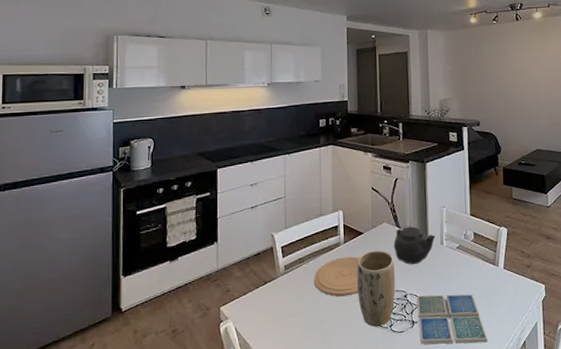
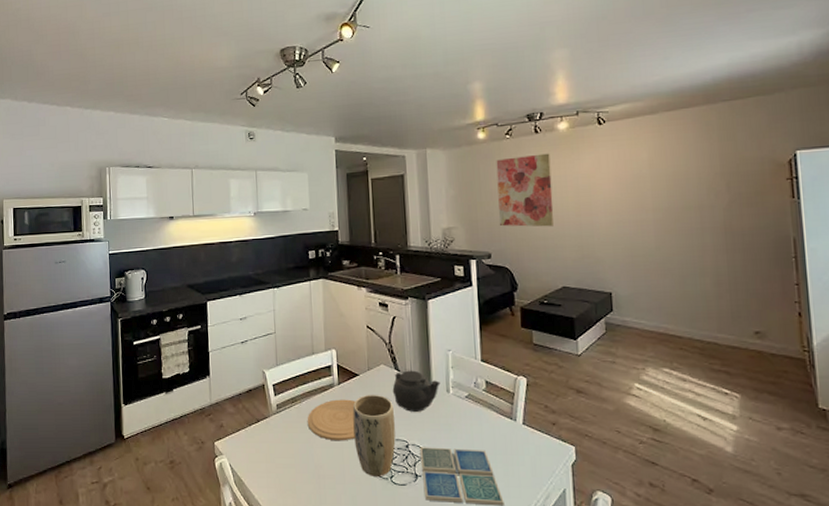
wall art: none [485,37,530,99] -> present [496,153,554,227]

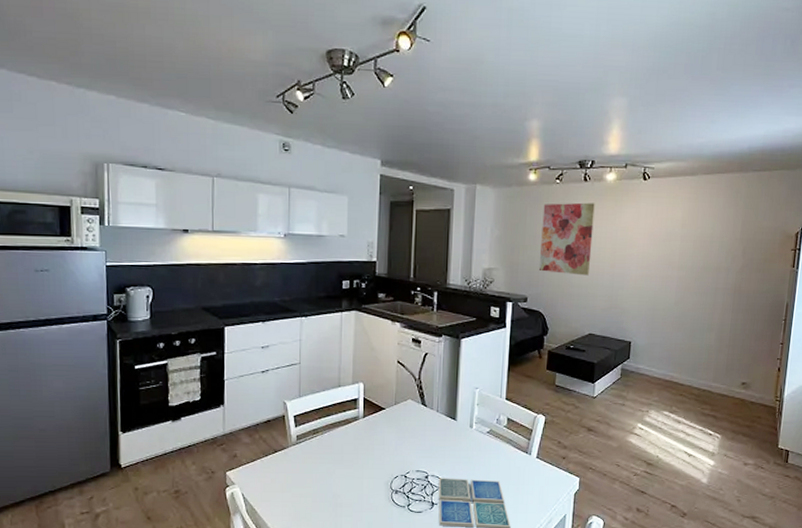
plate: present [307,399,356,441] -> none [328,432,380,472]
plant pot: present [352,394,396,476] -> none [375,427,417,505]
teapot: present [392,369,440,412] -> none [417,404,465,445]

